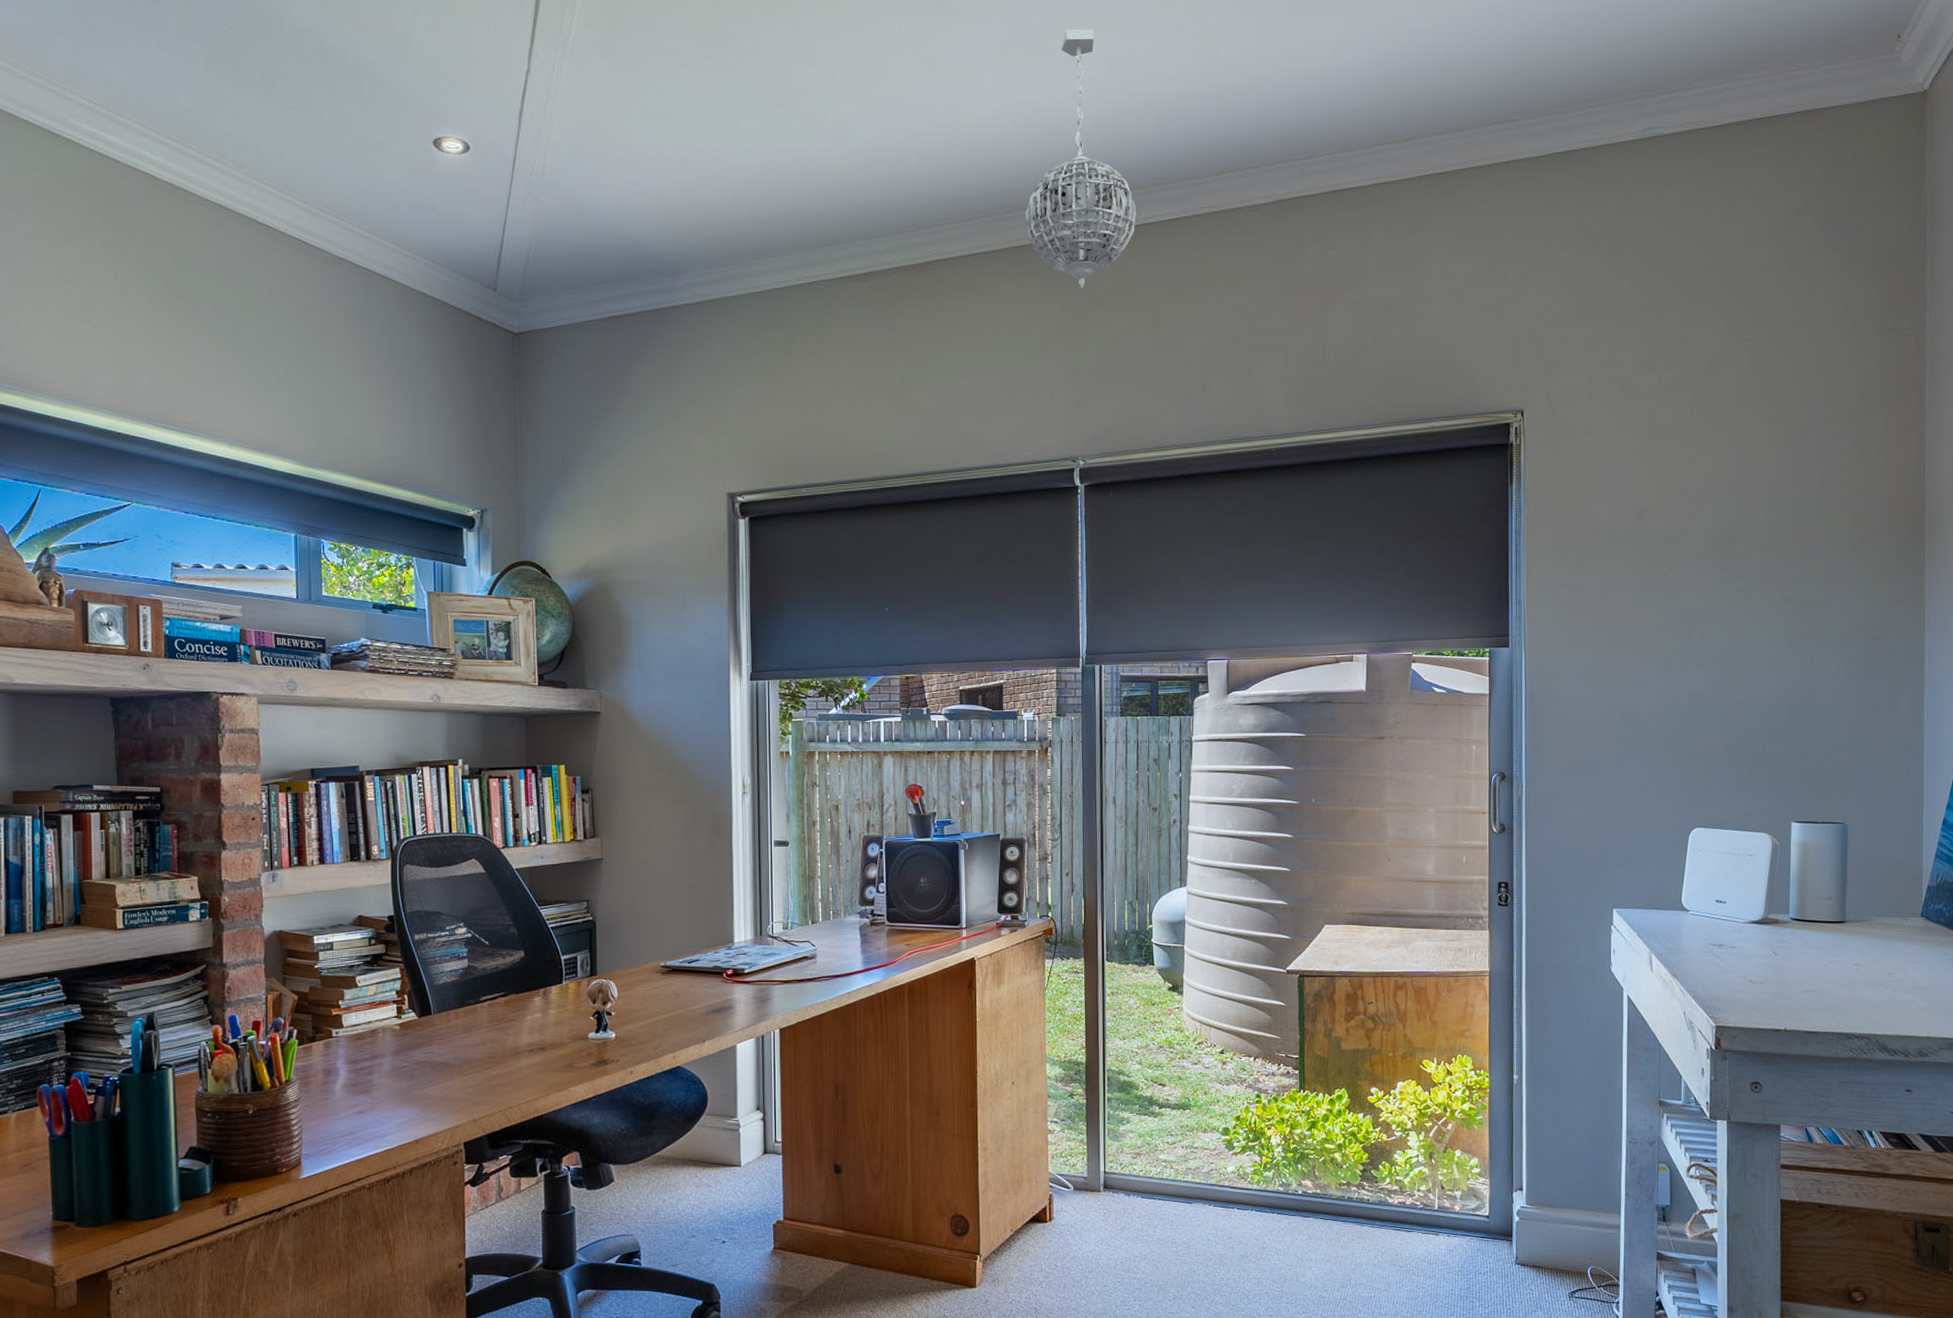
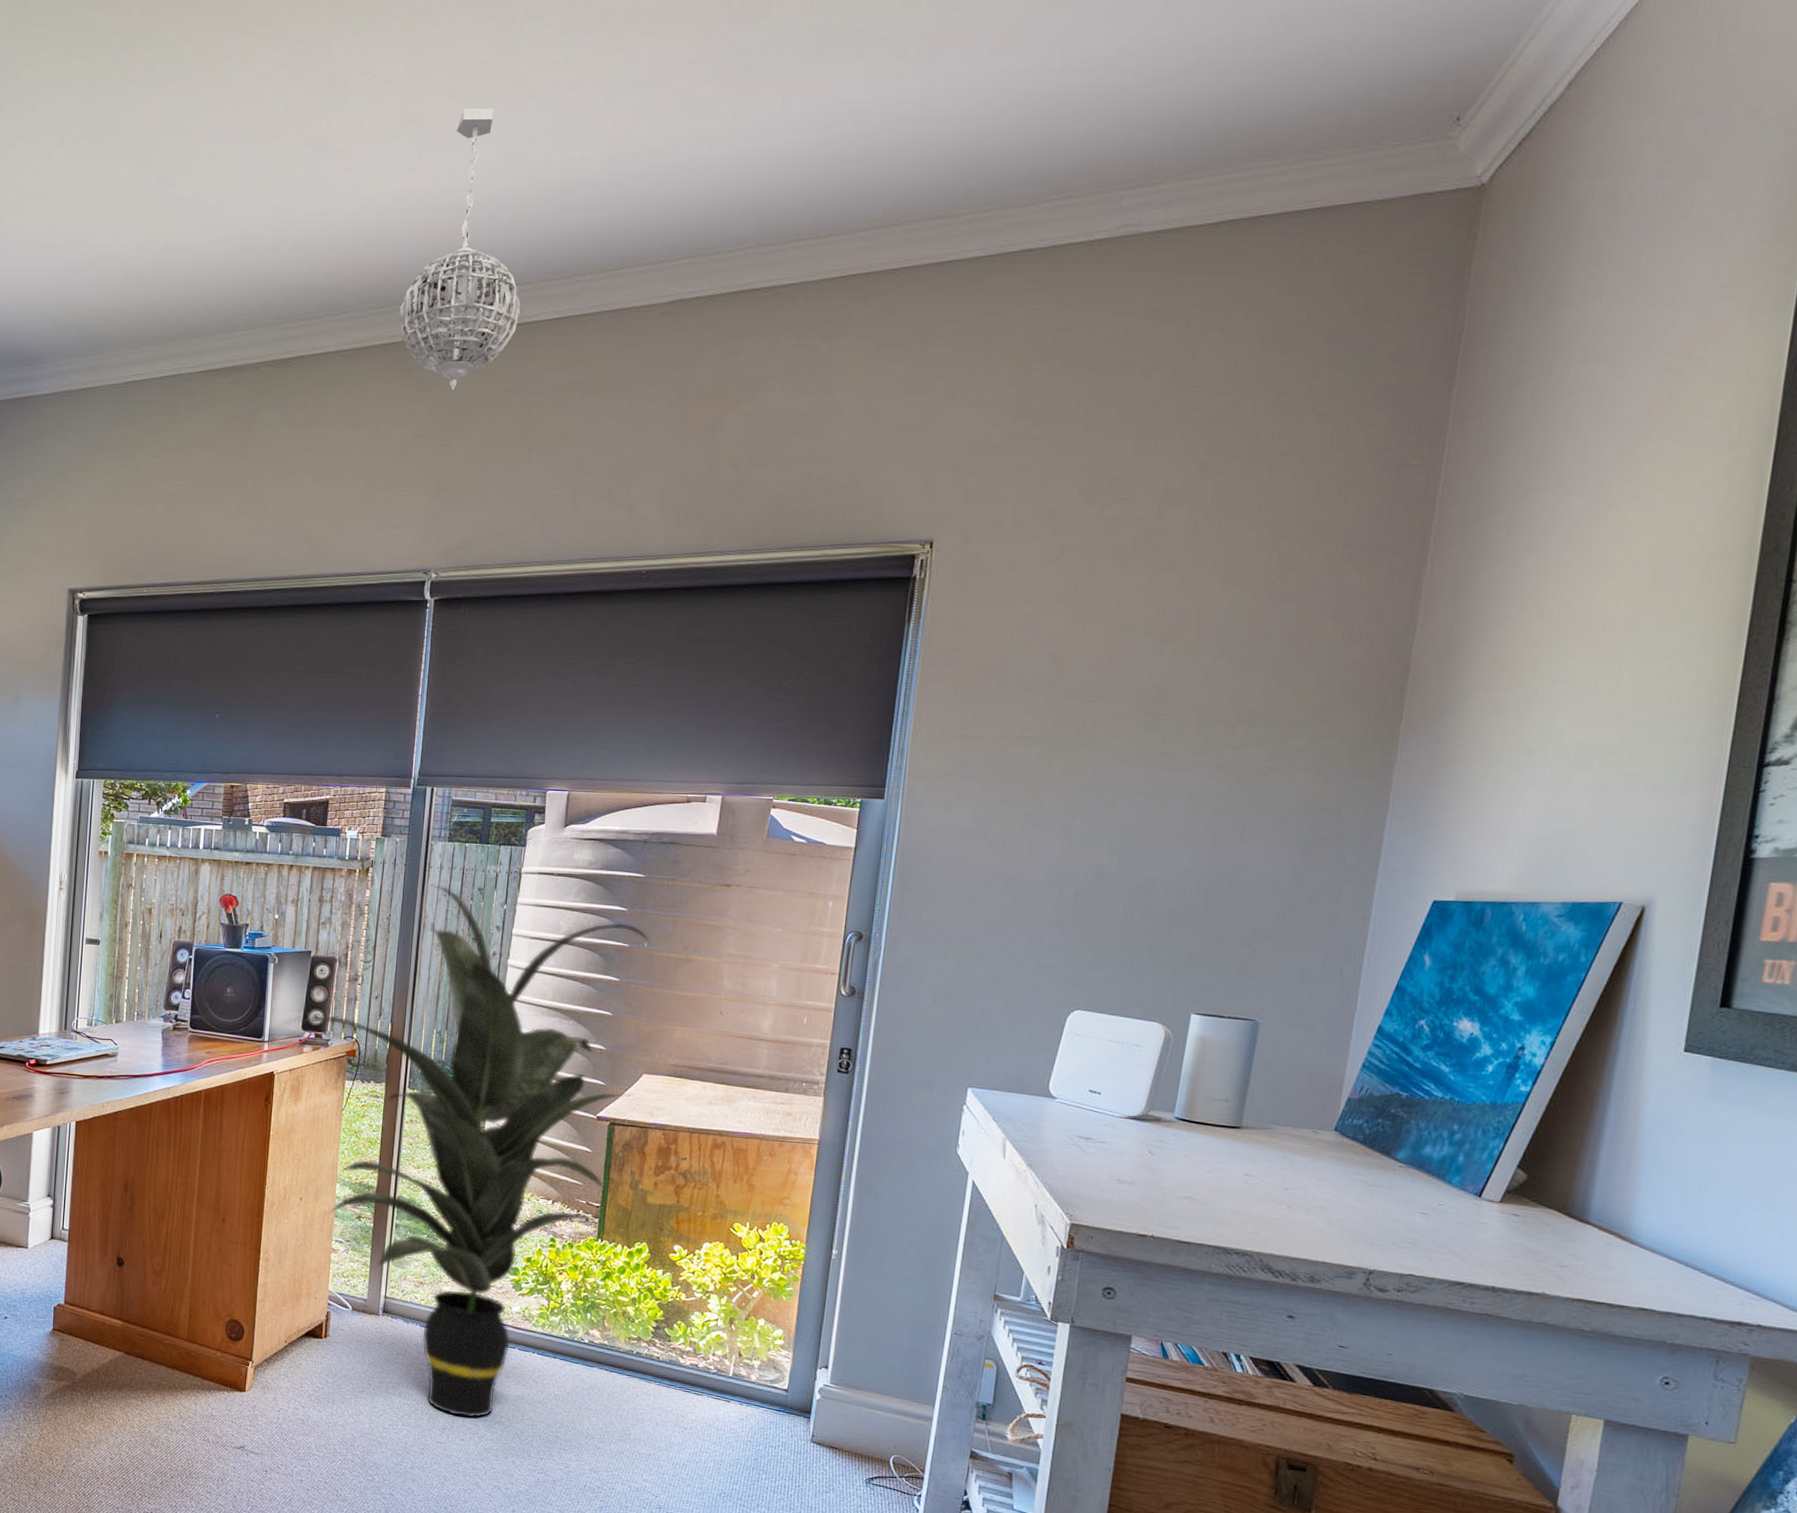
indoor plant: none [994,759,1319,1284] -> present [298,884,652,1418]

